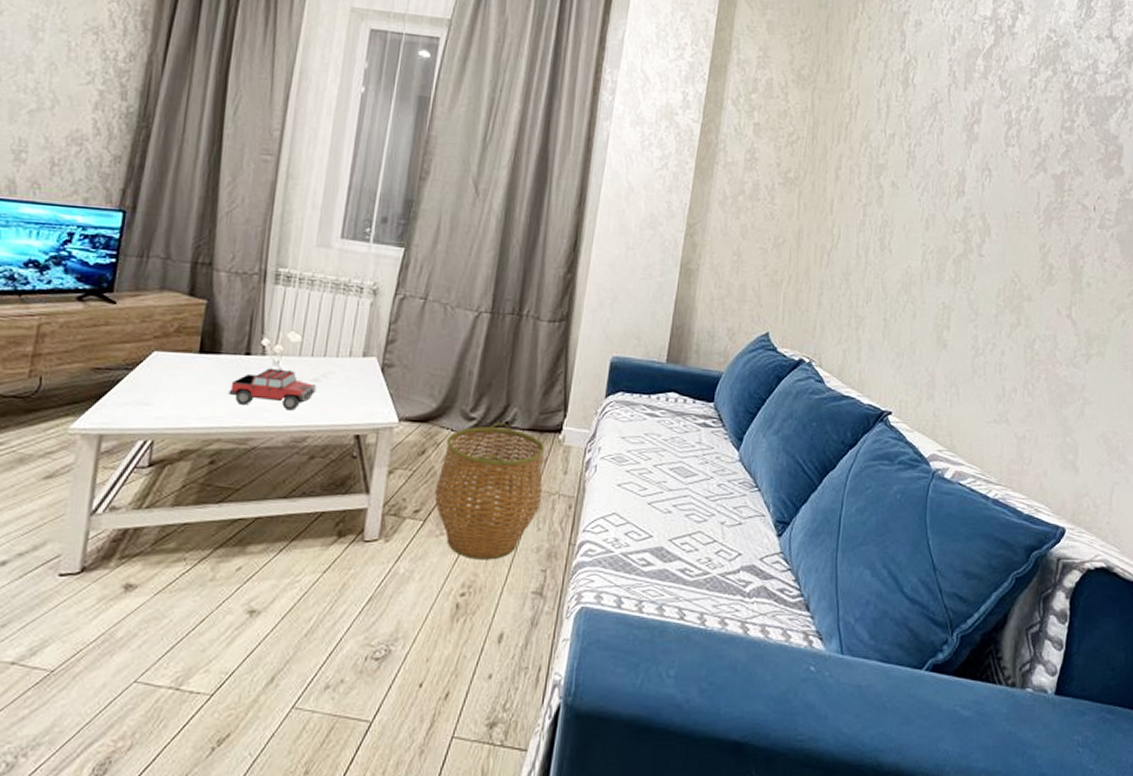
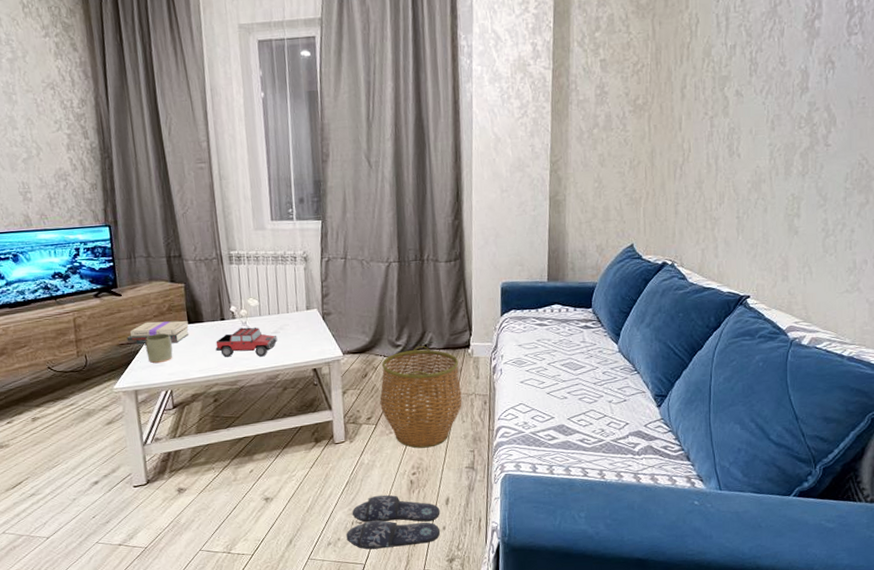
books: none [107,343,200,377] -> present [126,320,189,345]
mug: none [130,361,171,400] -> present [145,333,173,363]
slippers: none [353,621,489,700] -> present [346,494,440,550]

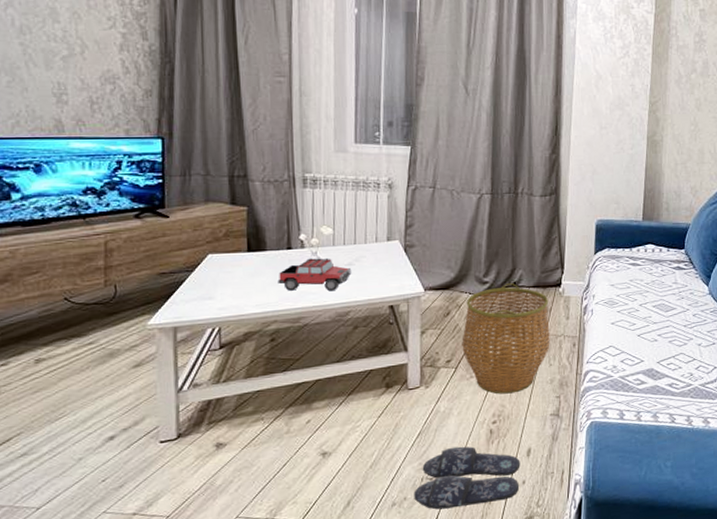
books: present [126,320,189,345] -> none [170,248,248,275]
mug: present [145,333,173,363] -> none [193,262,227,296]

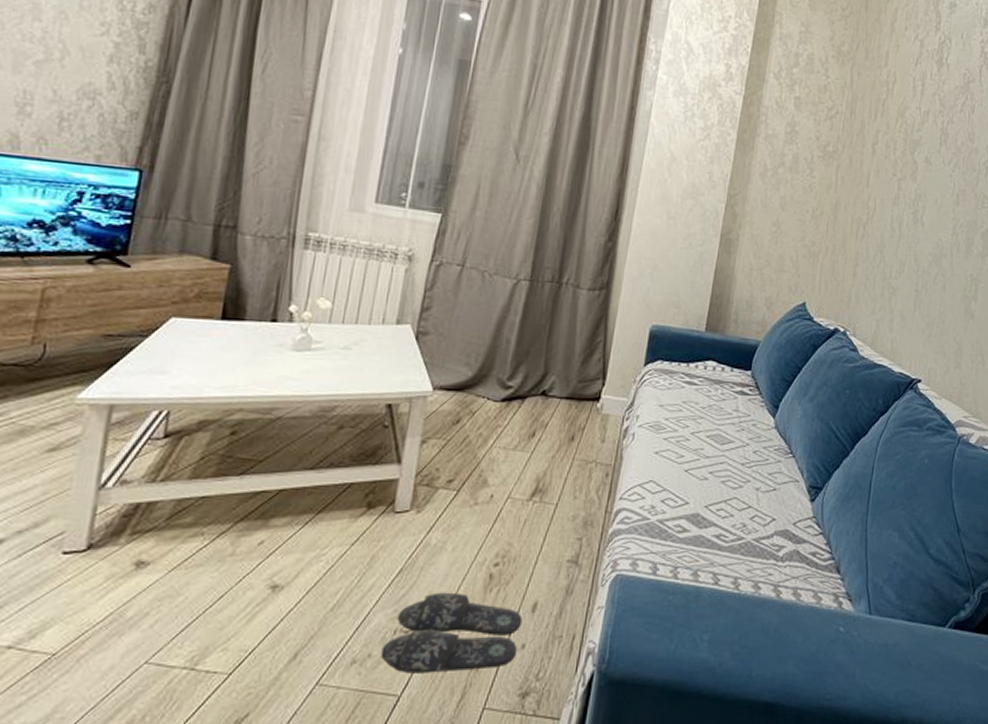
toy car: present [277,257,352,292] -> none [252,335,347,379]
basket: present [462,282,550,394] -> none [469,390,583,529]

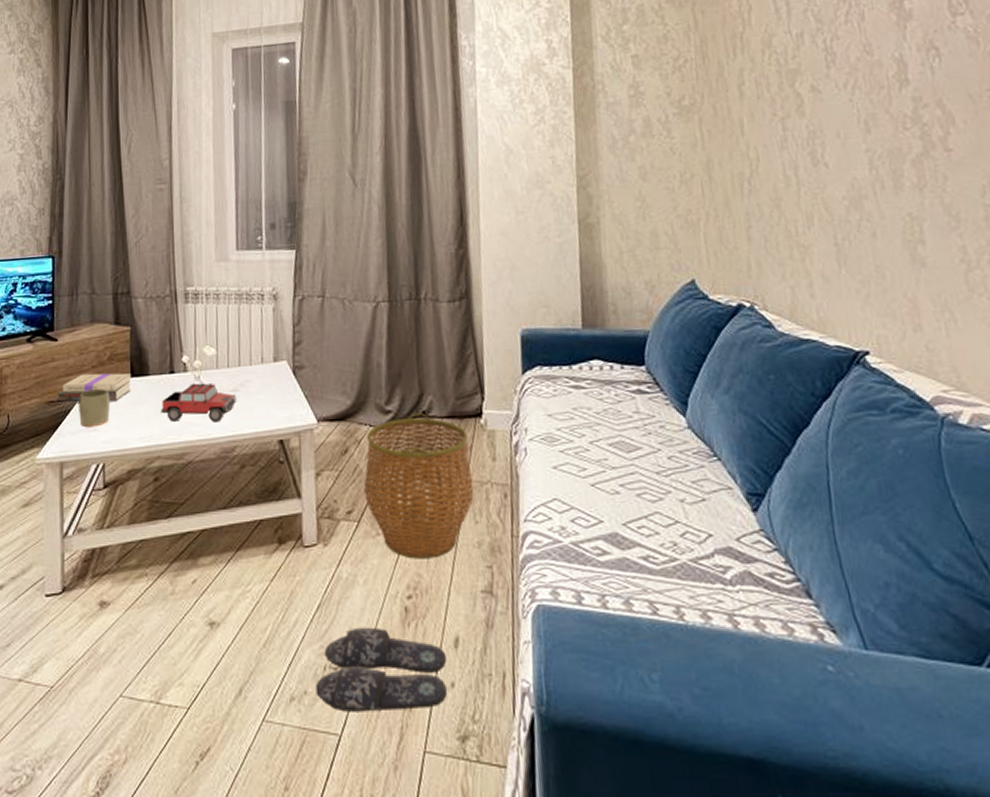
books: none [119,308,222,345] -> present [58,373,131,403]
mug: none [144,327,190,369] -> present [79,389,111,427]
toy car: none [252,335,347,379] -> present [160,382,237,423]
basket: none [469,390,583,529] -> present [363,411,475,559]

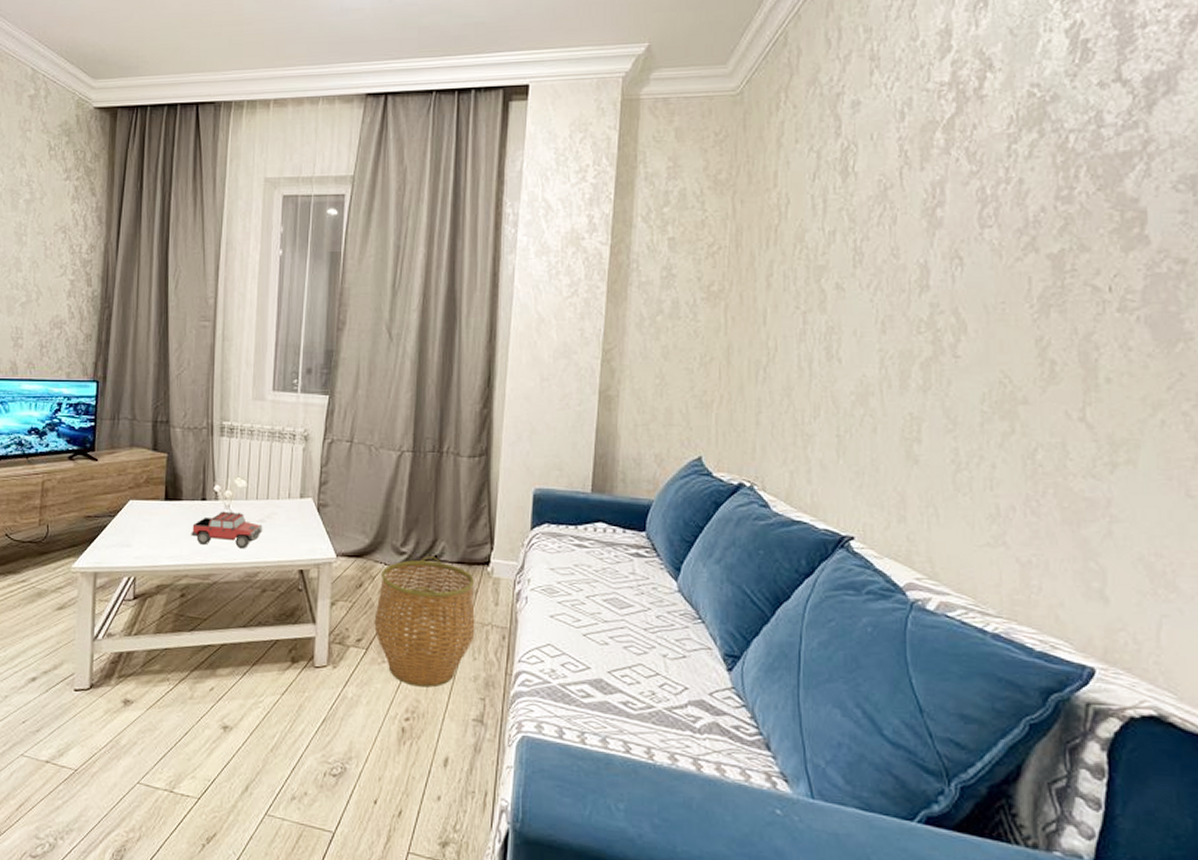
books: present [58,373,131,403] -> none [95,493,165,522]
mug: present [79,389,111,427] -> none [114,509,145,542]
slippers: present [315,627,447,712] -> none [315,741,436,816]

